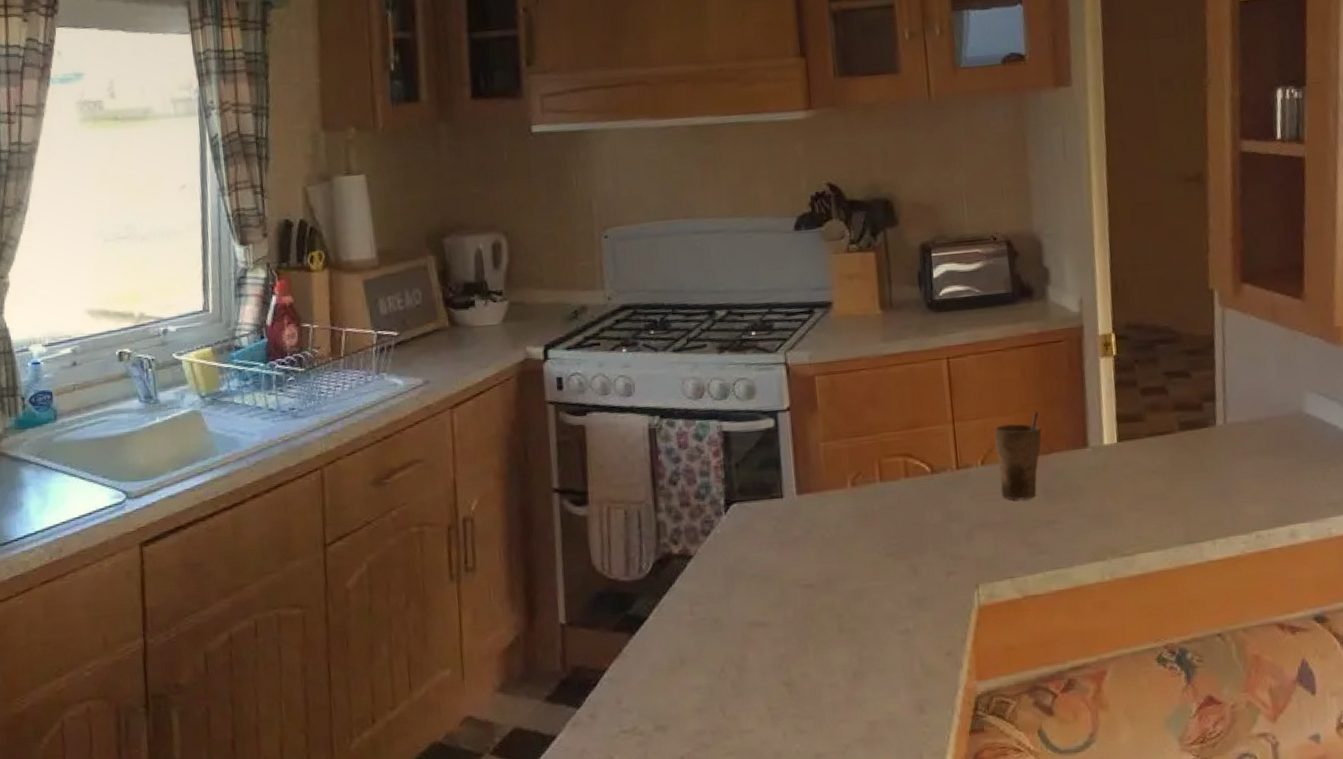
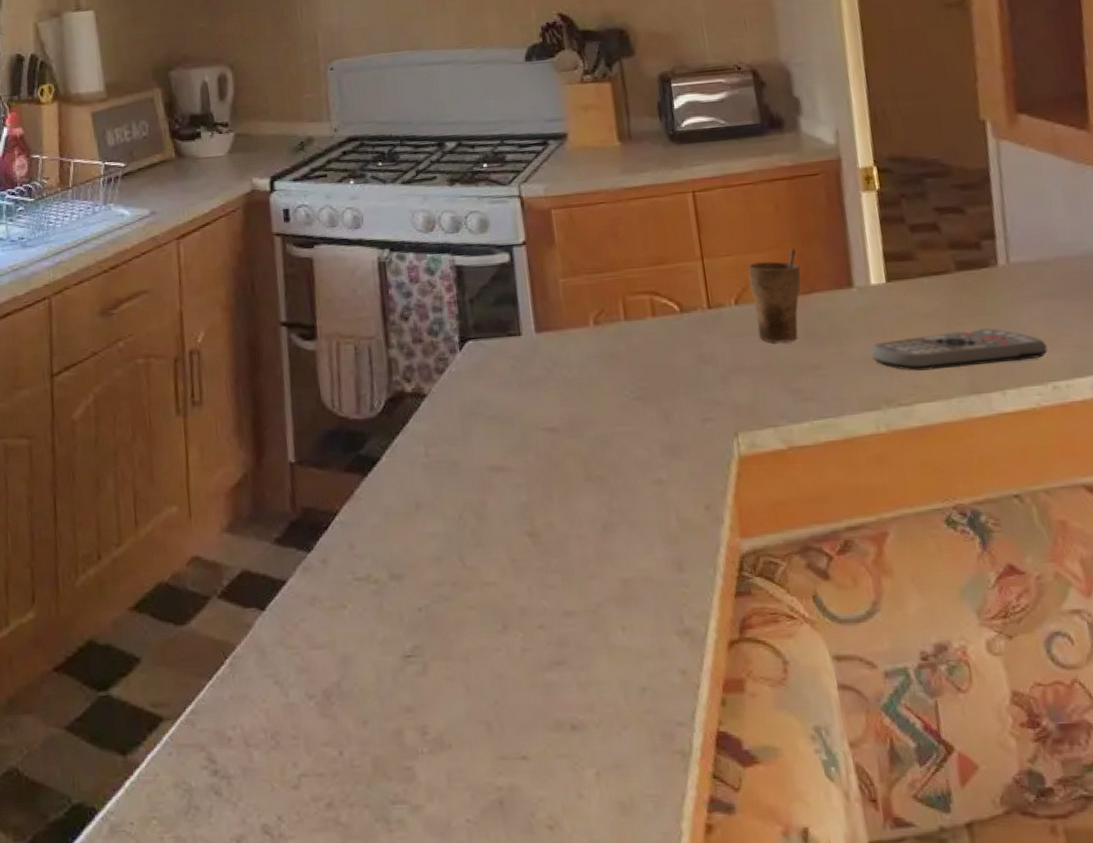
remote control: none [1100,483,1254,524] -> present [870,328,1048,371]

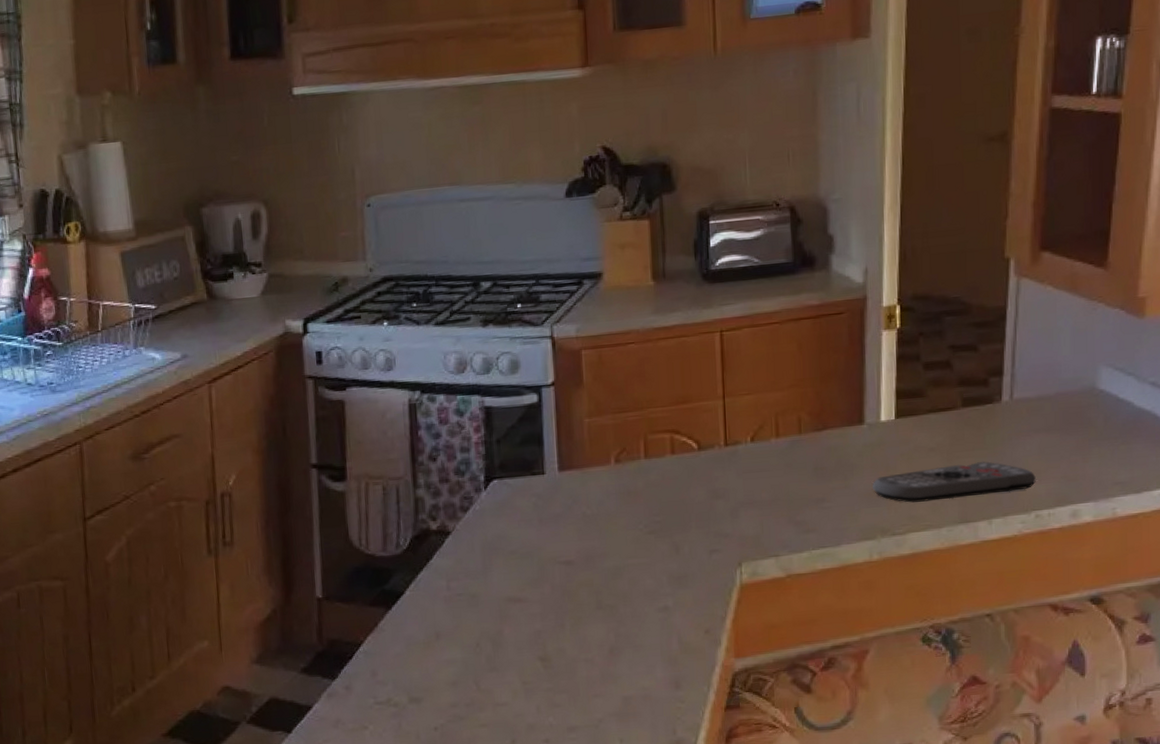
cup: present [748,248,802,343] -> none [765,386,816,478]

